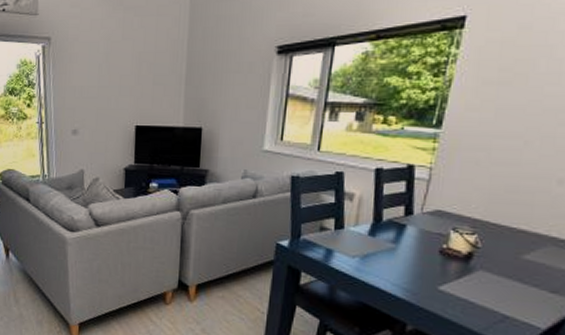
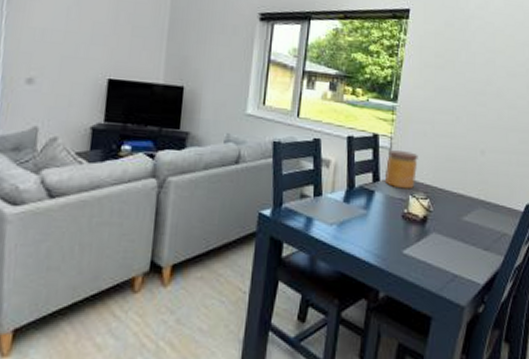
jar: none [419,180,466,224] -> present [384,149,418,190]

